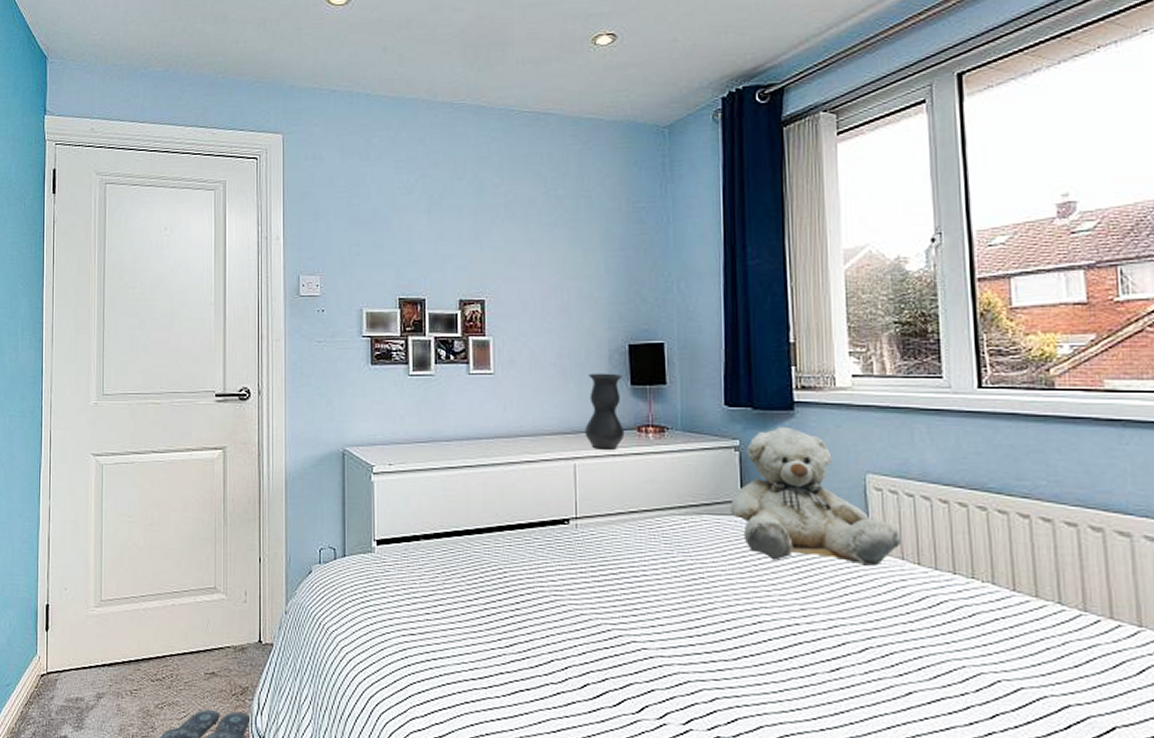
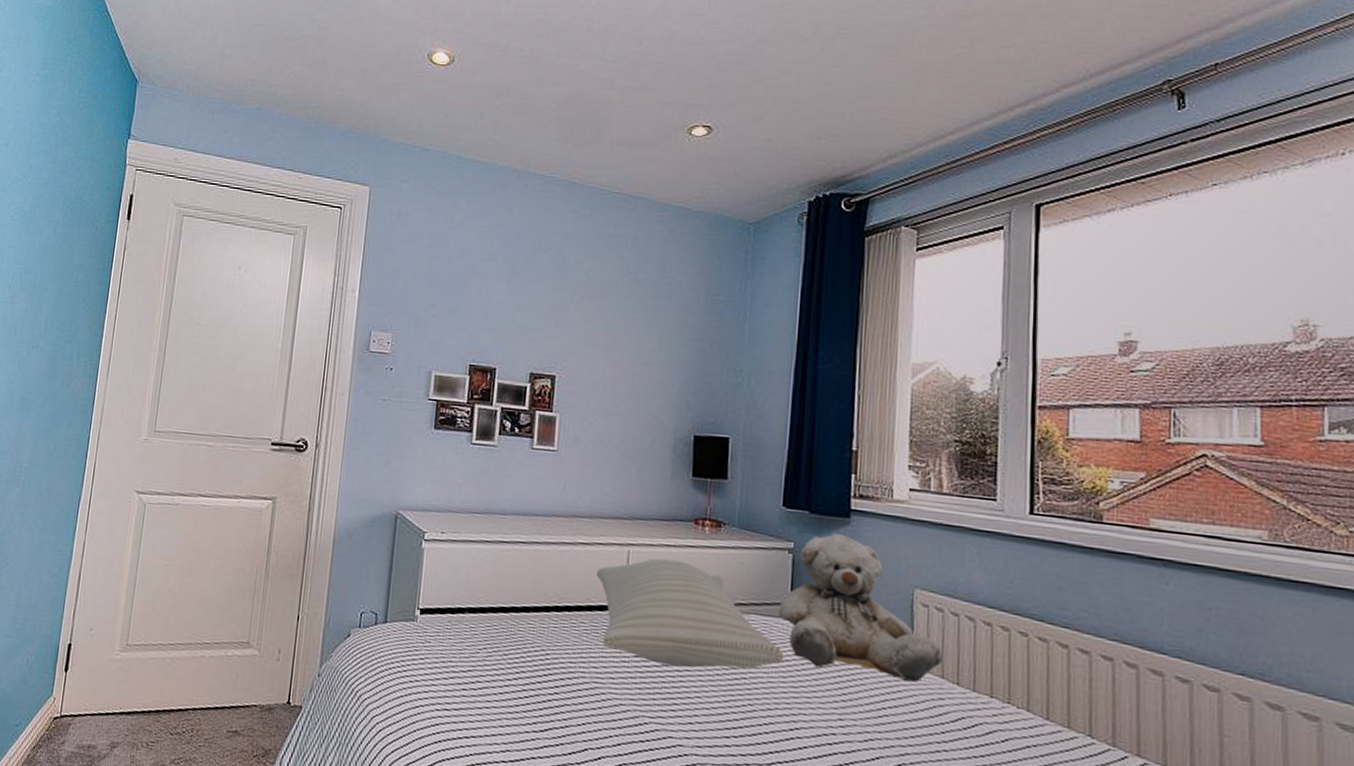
pillow: none [544,469,740,573] -> present [596,558,784,669]
vase: present [584,373,625,451] -> none [641,460,685,541]

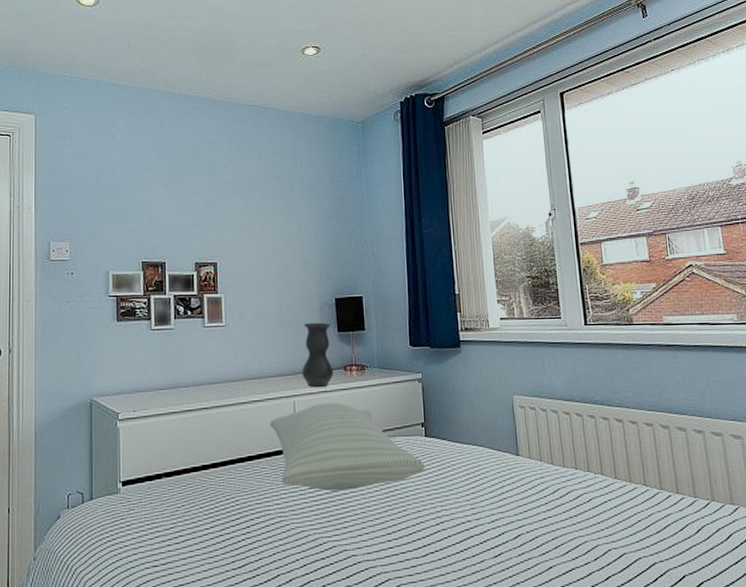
vase: none [641,460,685,541] -> present [301,322,334,388]
teddy bear: present [778,532,943,682] -> none [416,360,540,470]

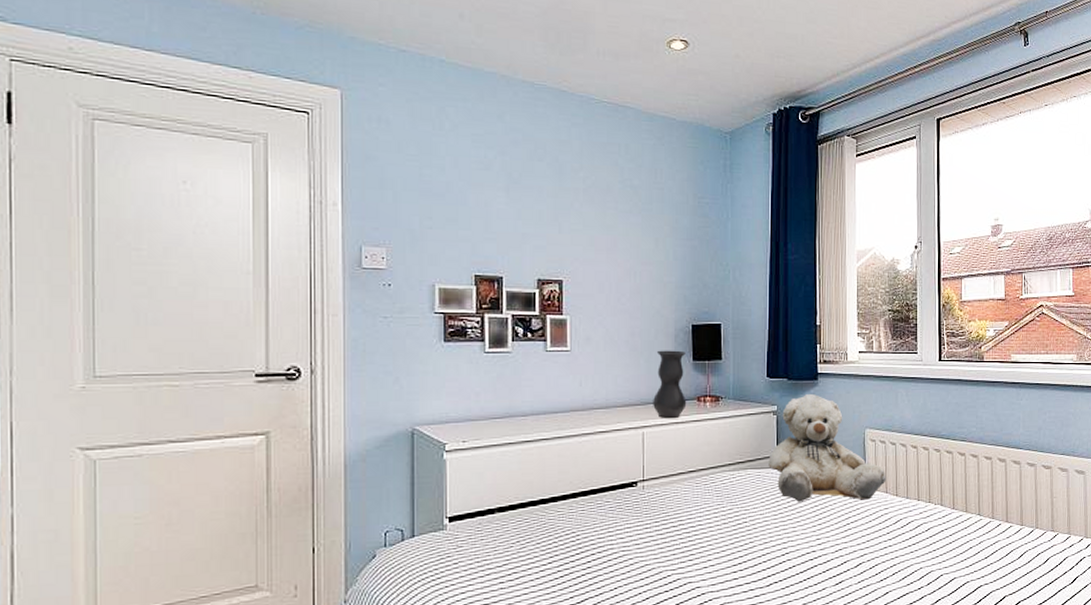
pillow: present [269,402,425,491] -> none [615,434,775,525]
teddy bear: none [416,360,540,470] -> present [768,393,886,502]

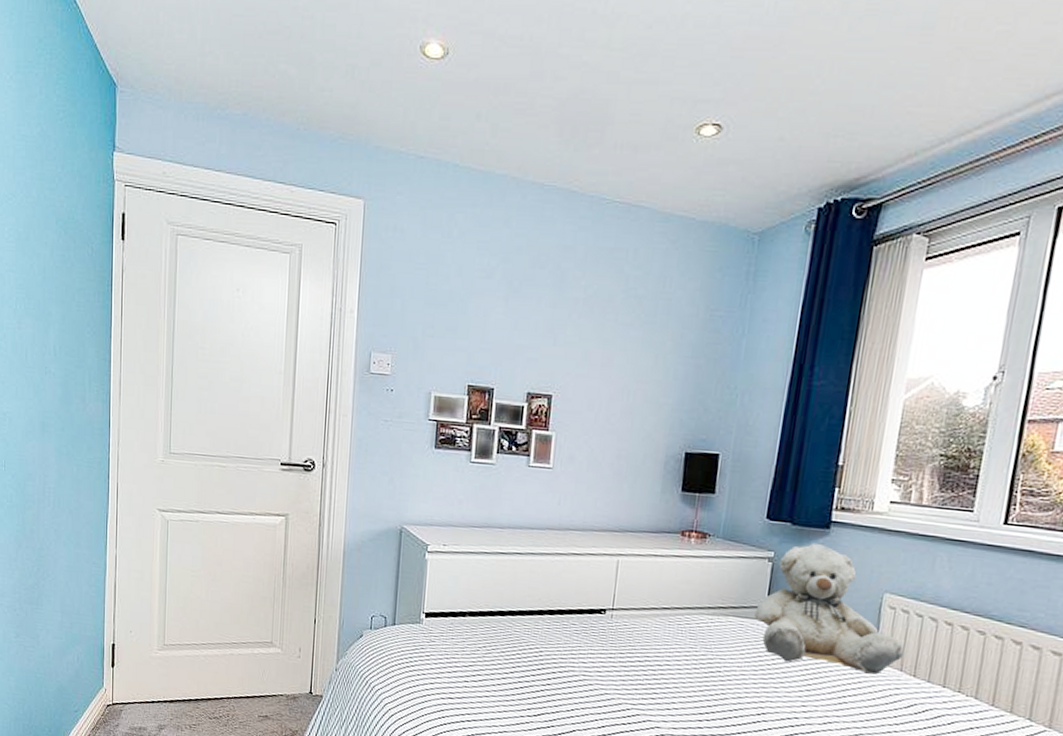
vase: present [652,350,687,419] -> none [631,476,675,552]

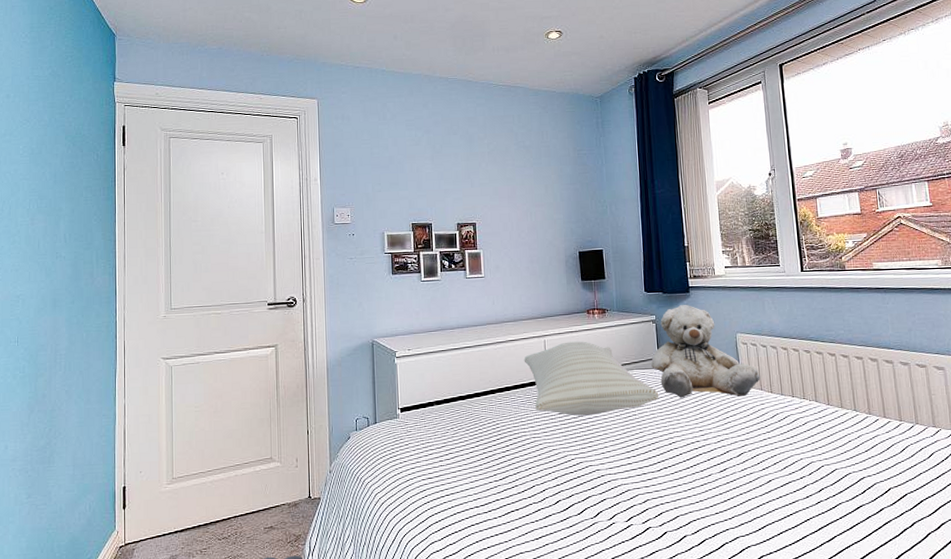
pillow: none [586,567,757,663] -> present [524,341,659,416]

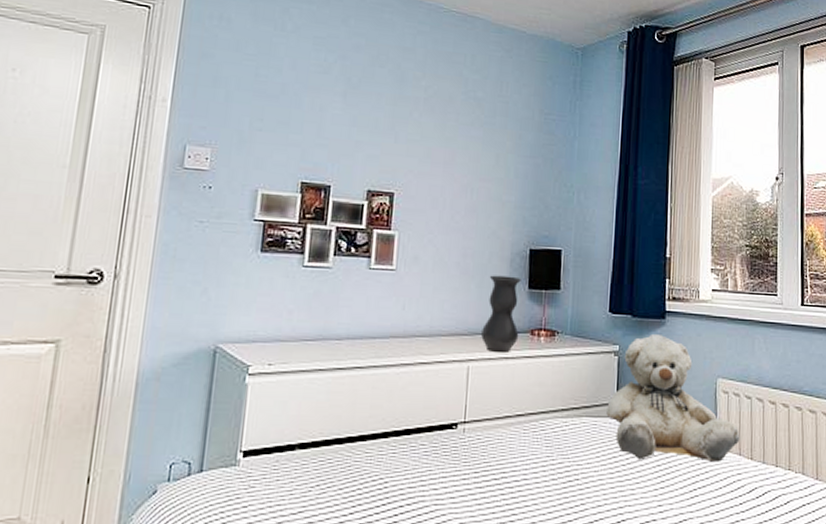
pillow: present [524,341,659,416] -> none [435,371,612,477]
vase: none [550,273,579,329] -> present [480,275,521,354]

